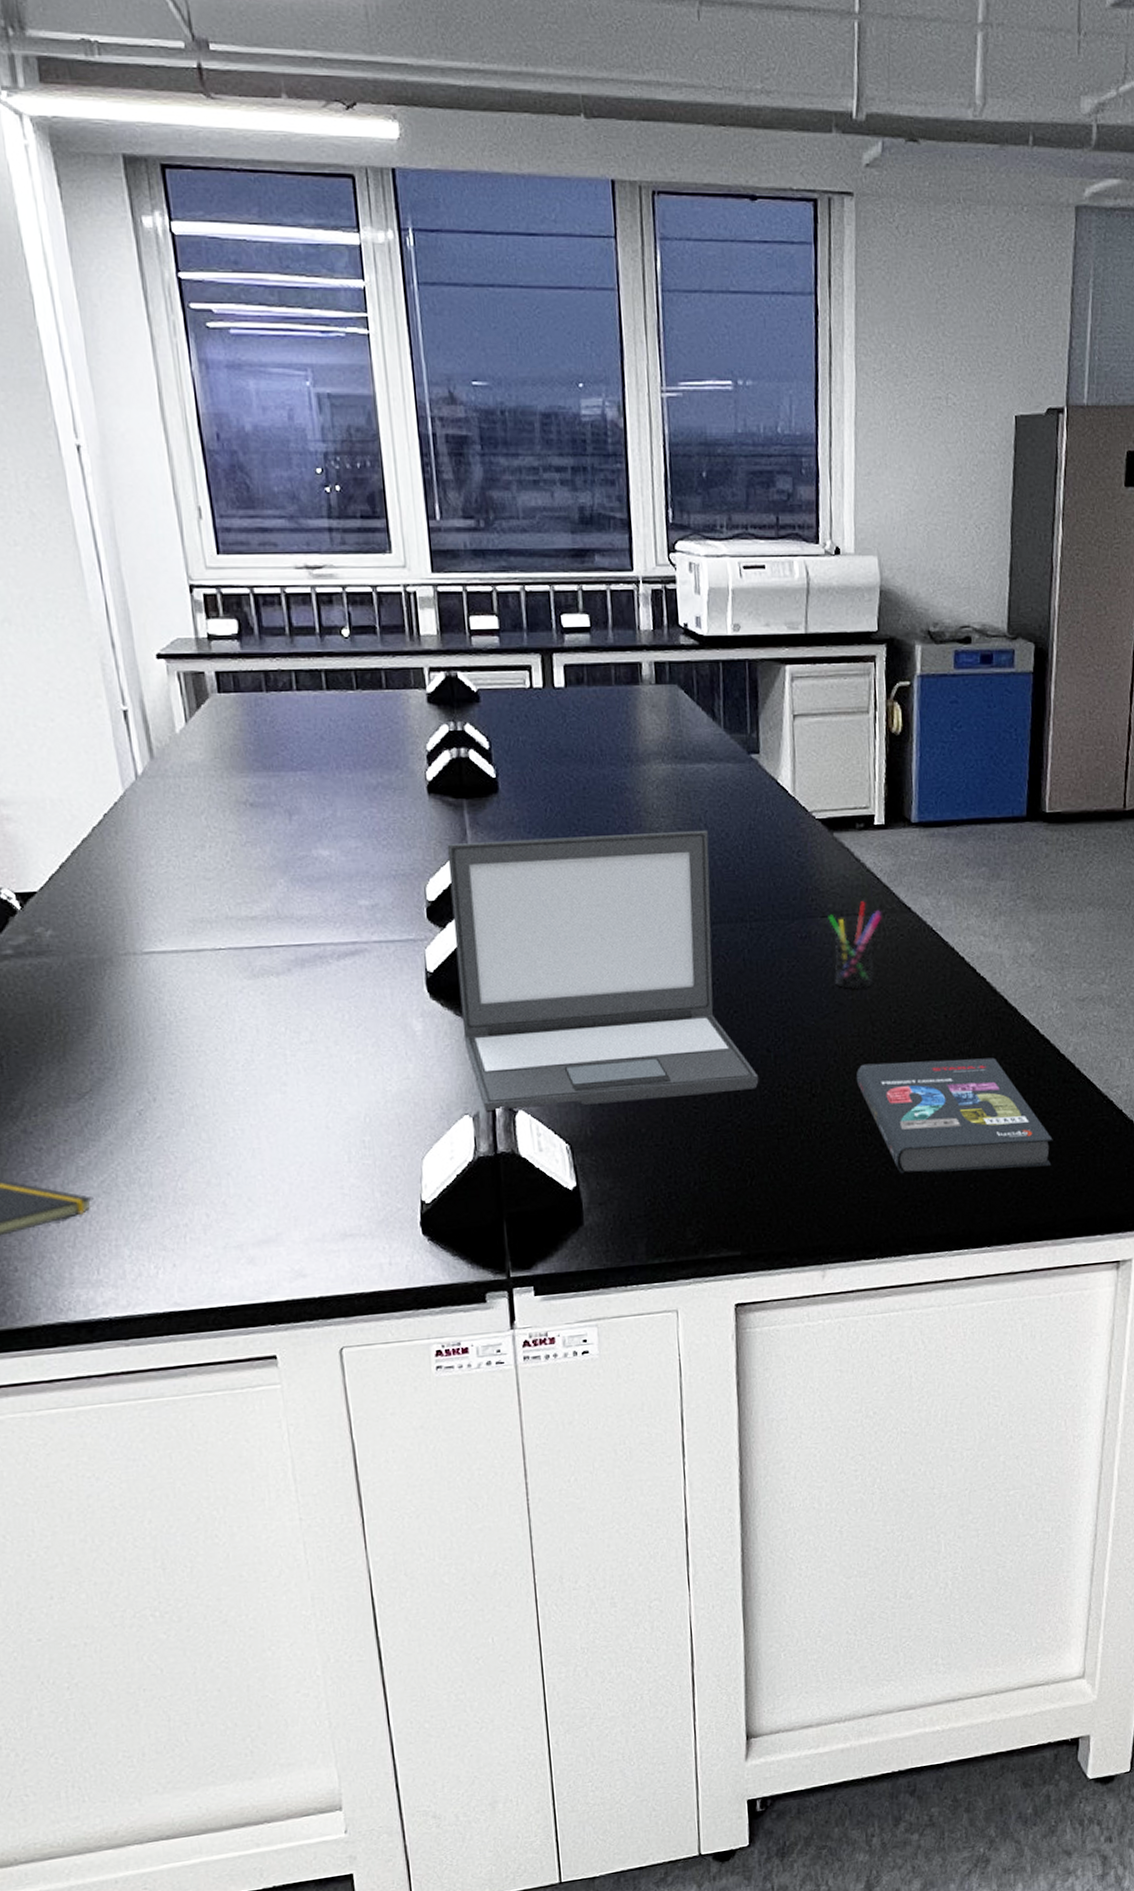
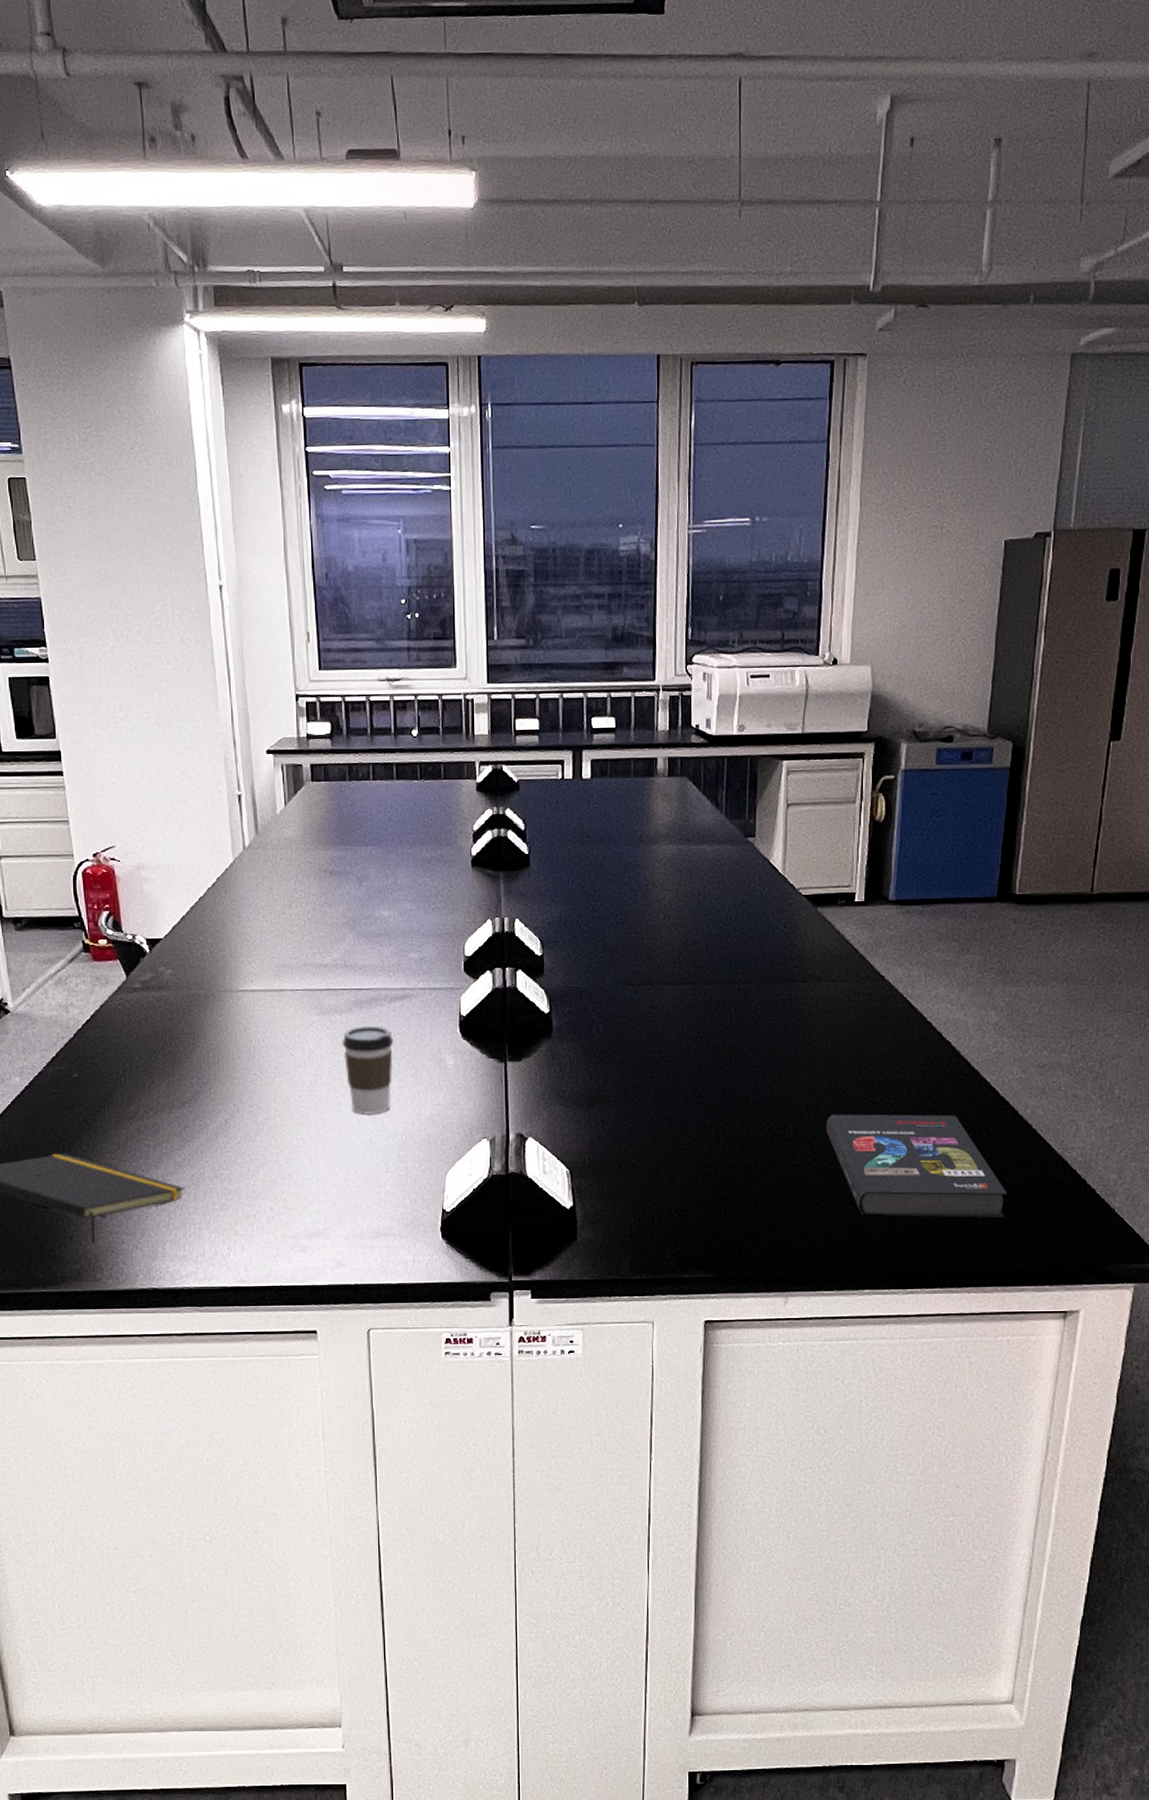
coffee cup: none [281,988,349,1096] -> present [342,1026,394,1116]
laptop: present [446,829,759,1111] -> none [484,902,738,1136]
pen holder: present [828,901,882,990] -> none [808,969,858,1048]

